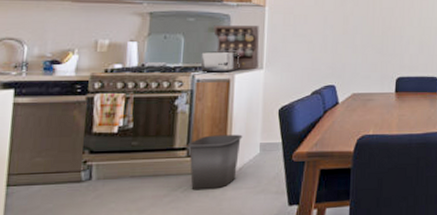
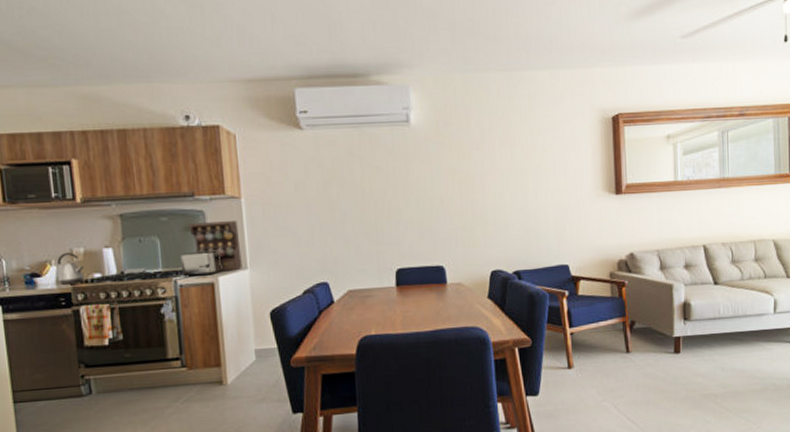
kettle: none [78,44,106,74] -> present [57,253,85,286]
waste bin: present [188,134,243,191] -> none [181,341,236,401]

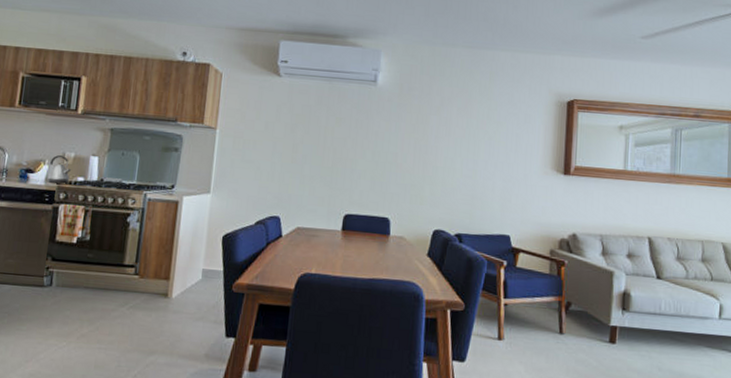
toaster: present [180,250,221,277] -> none [152,170,189,194]
spice rack: present [188,221,242,272] -> none [166,145,209,194]

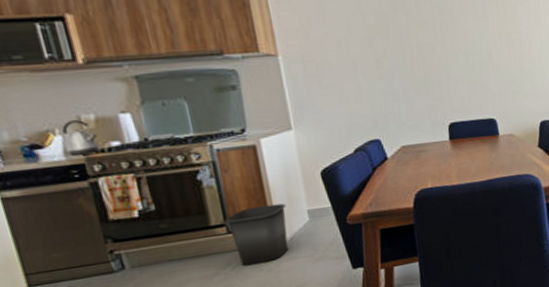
waste bin: none [136,255,187,311] -> present [225,203,289,266]

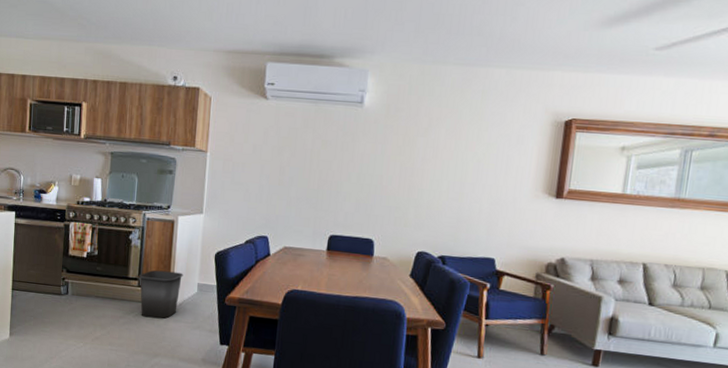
kettle: present [62,120,101,157] -> none [58,177,78,205]

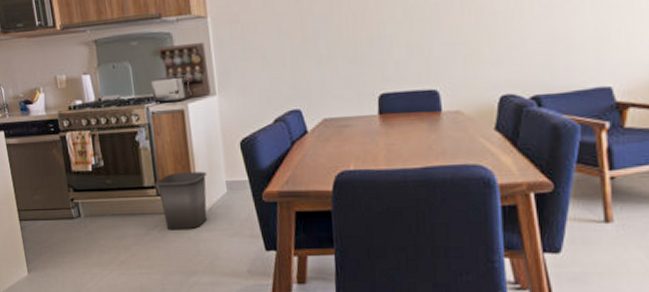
toaster: none [150,192,183,214] -> present [150,75,190,104]
spice rack: none [162,168,201,214] -> present [157,43,211,98]

